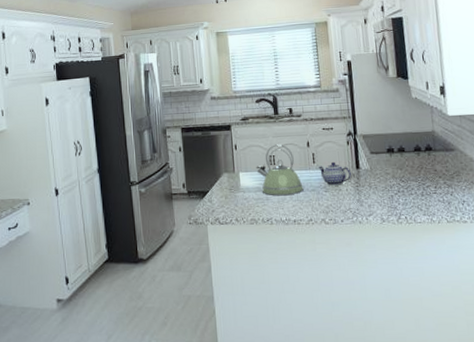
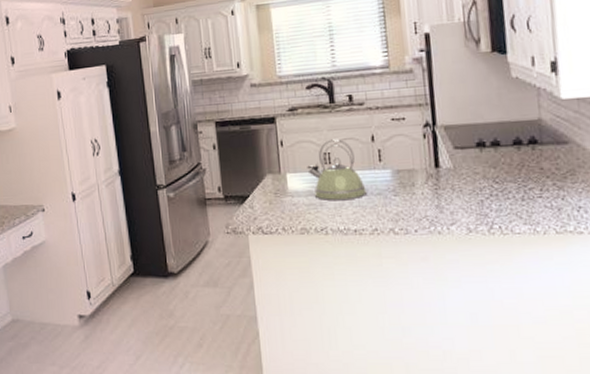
teapot: present [318,161,352,186] -> none [386,159,429,189]

